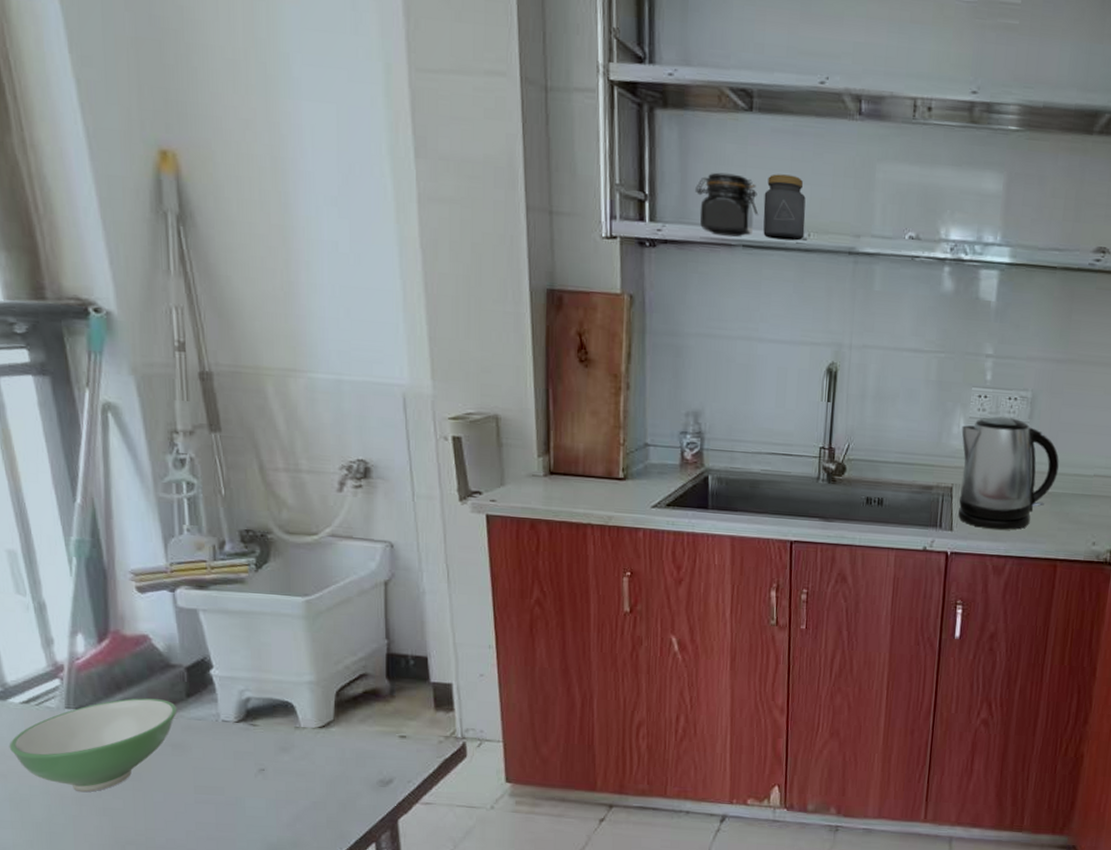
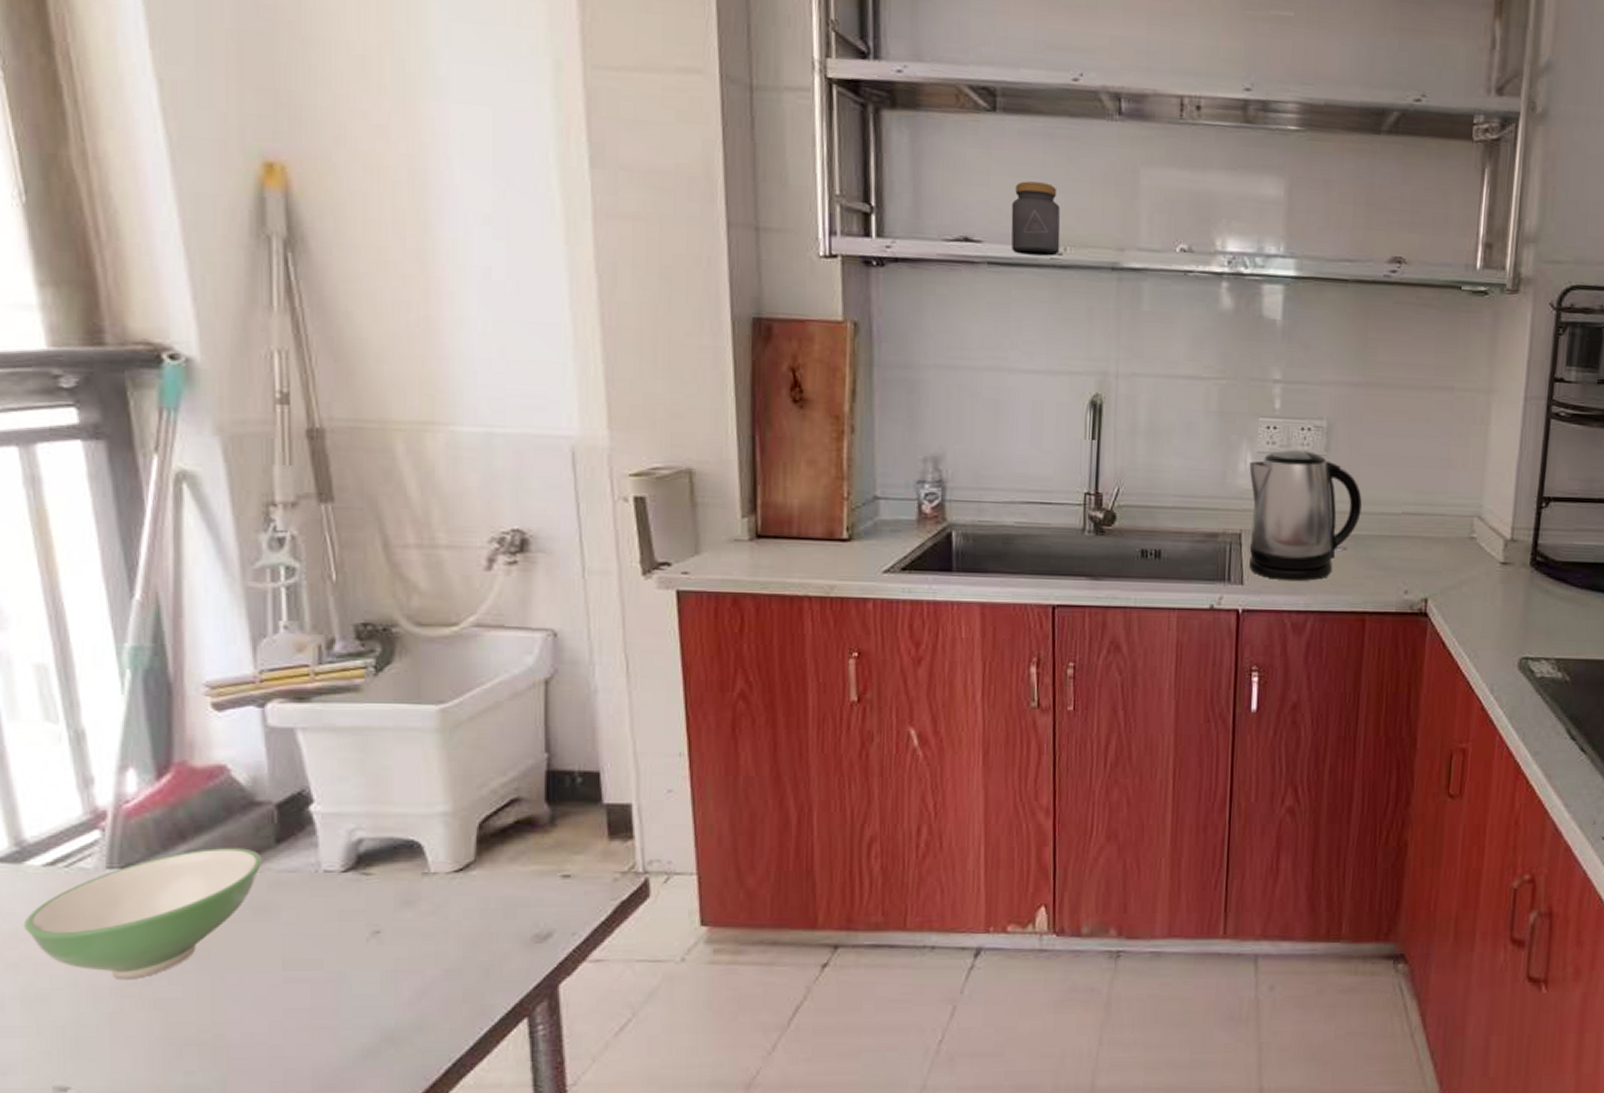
jar: present [695,172,759,238] -> none [930,180,1006,254]

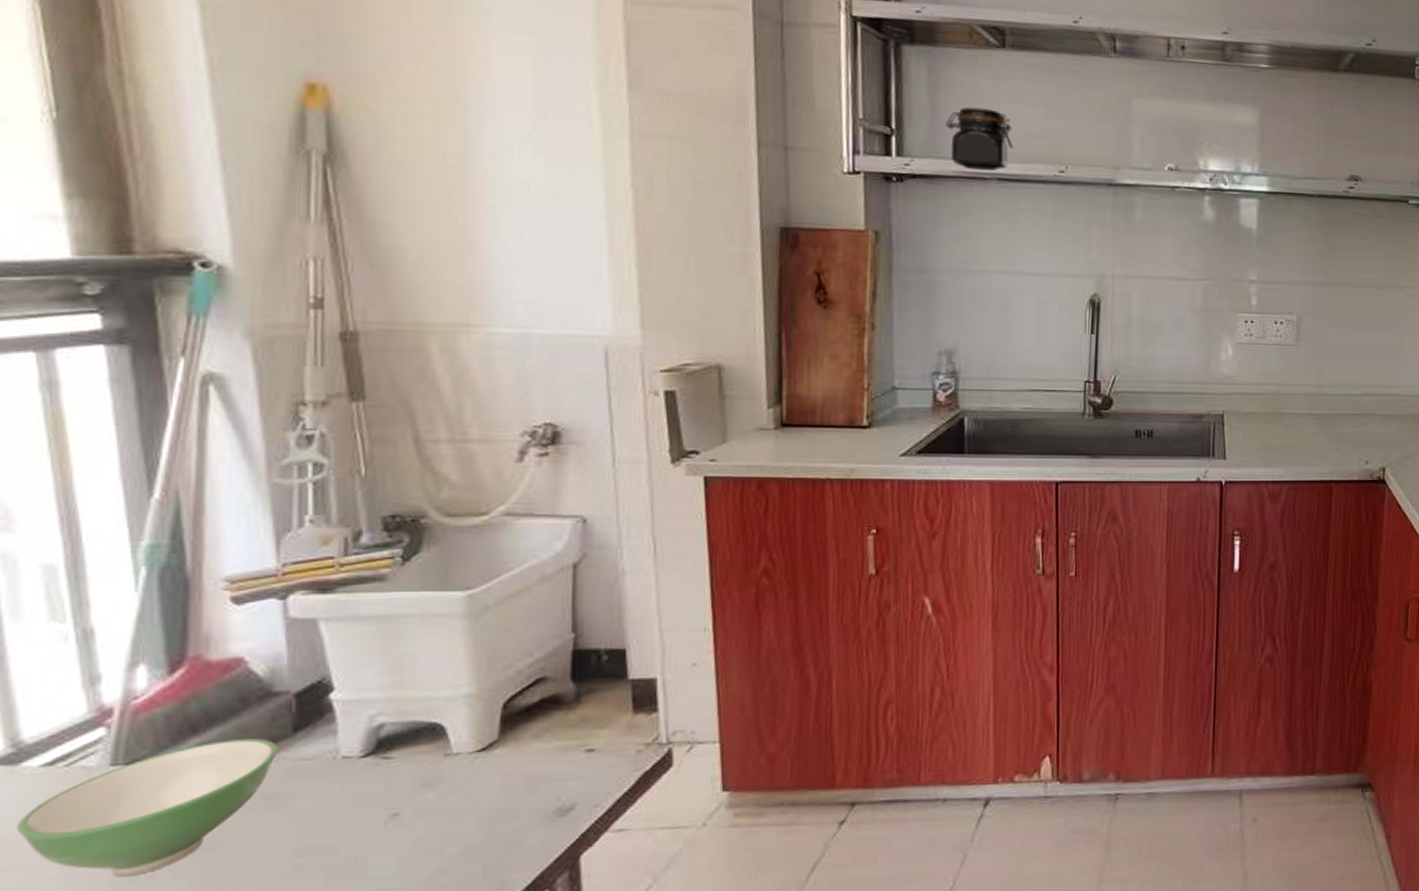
jar: none [930,180,1006,254] -> present [946,107,1014,171]
jar: present [1011,181,1061,257] -> none [1018,108,1063,174]
kettle: present [1249,450,1362,582] -> none [1230,341,1328,456]

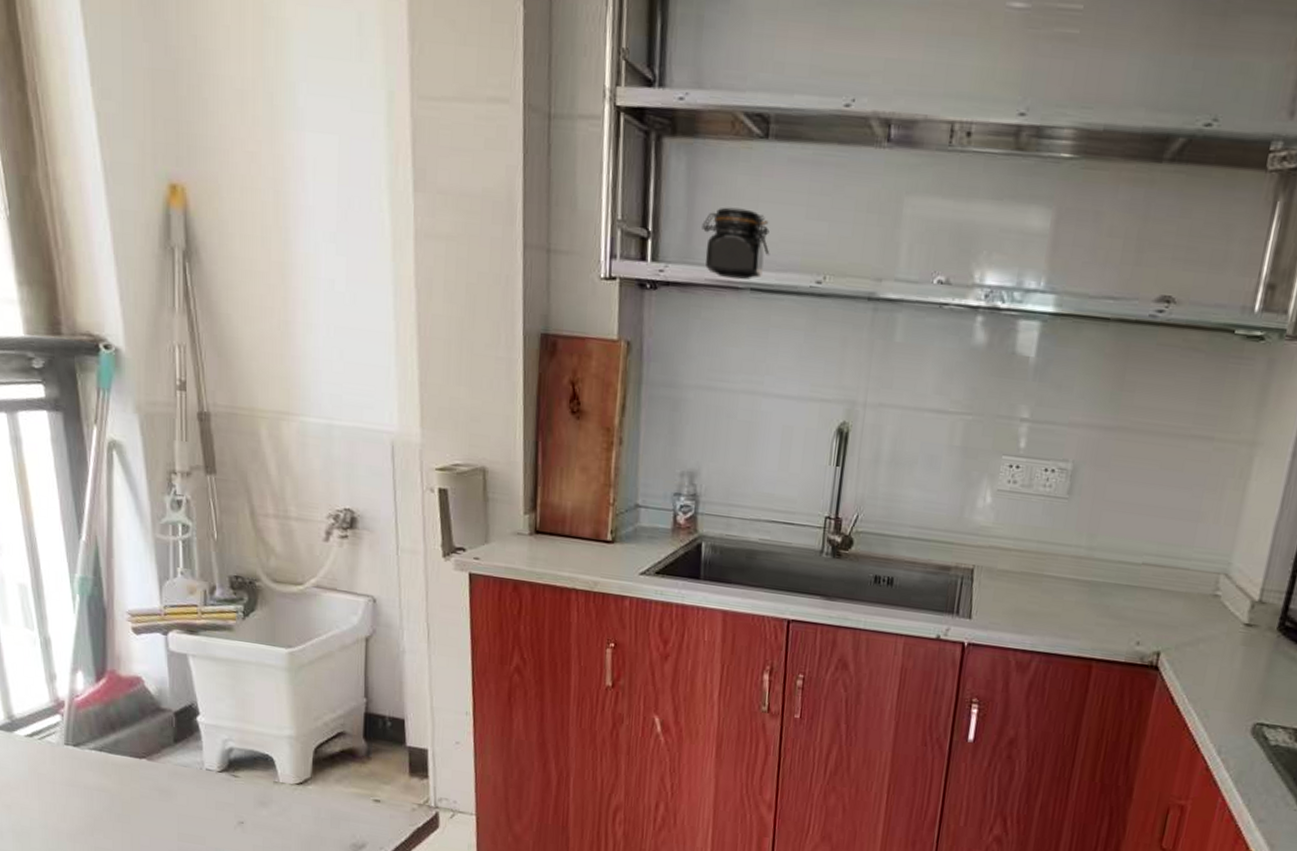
bowl: present [16,738,279,878] -> none [13,739,165,830]

